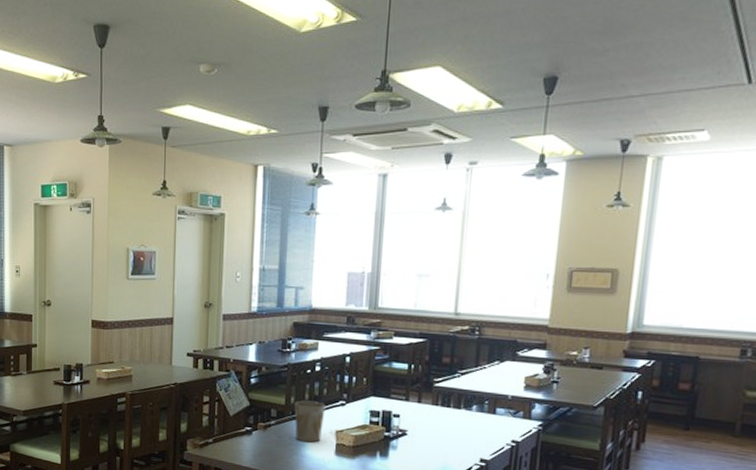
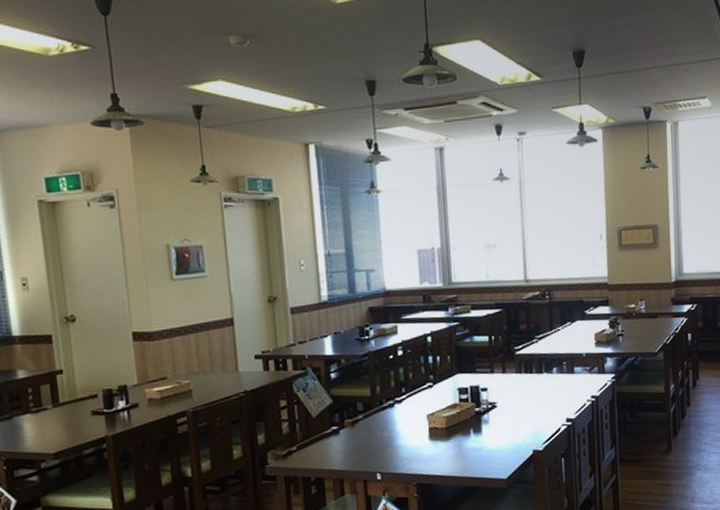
cup: present [294,400,326,443] -> none [381,387,414,432]

